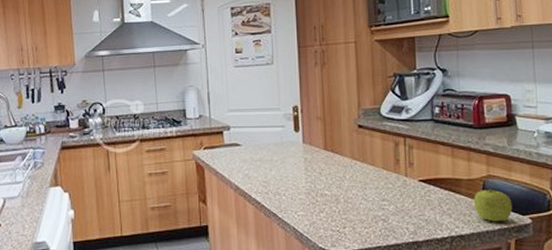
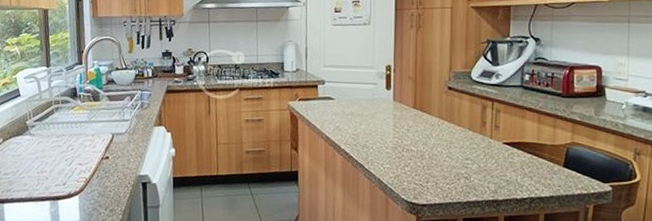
fruit: present [473,187,513,222] -> none [555,154,594,188]

